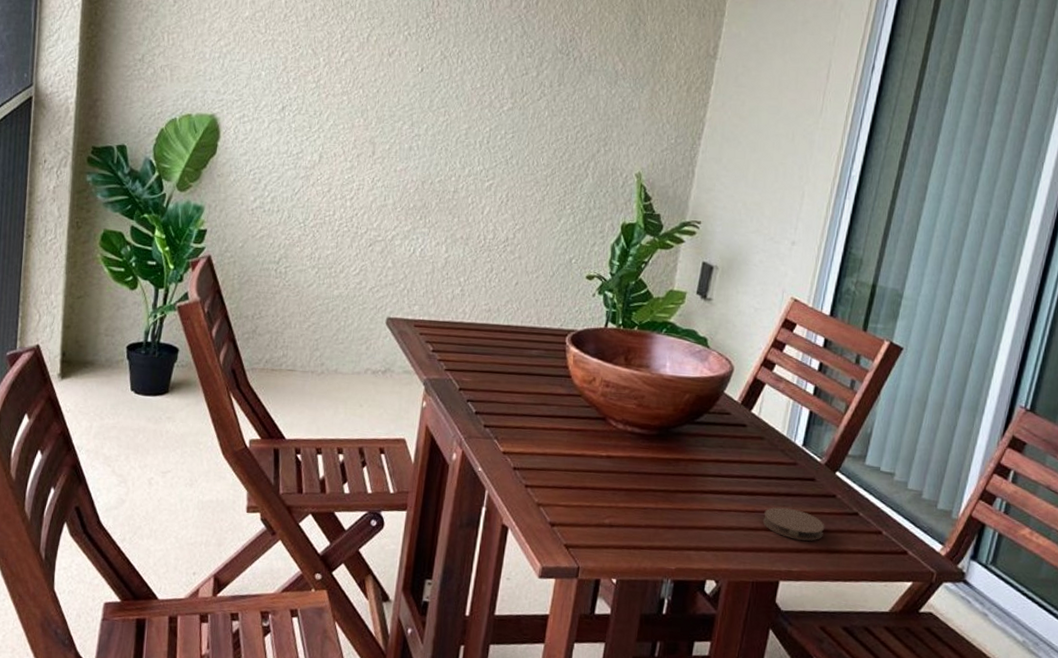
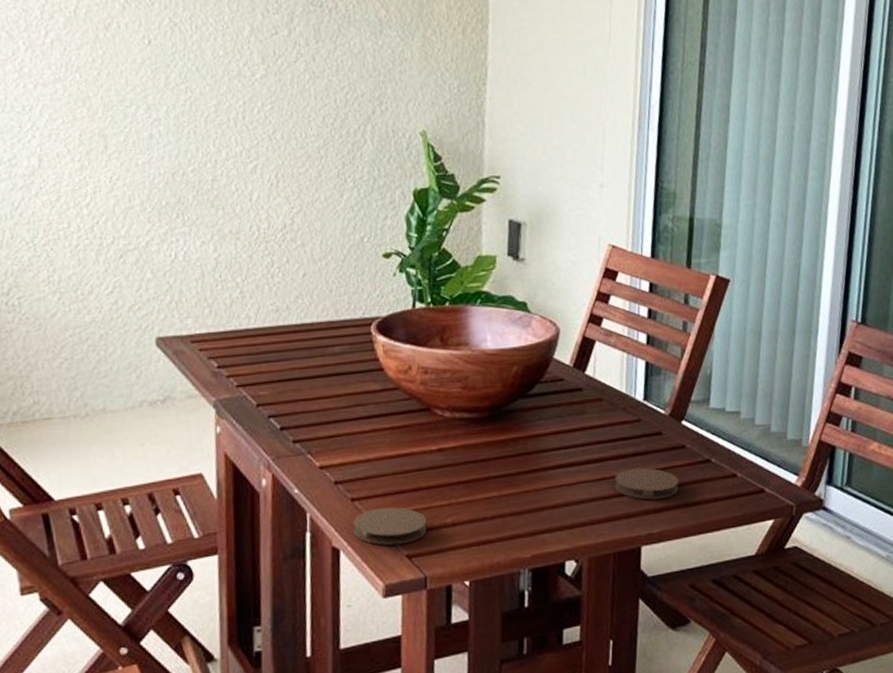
coaster: none [522,498,588,534] -> present [353,507,427,545]

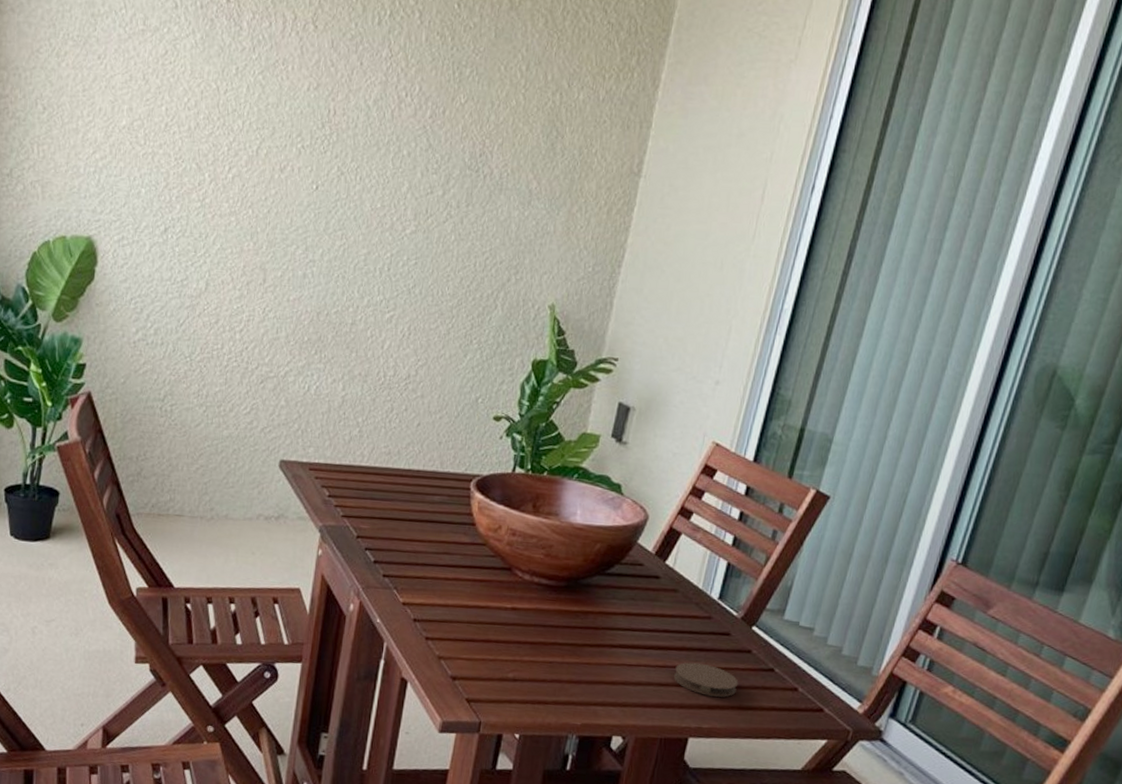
coaster: present [353,507,427,545] -> none [422,650,491,688]

